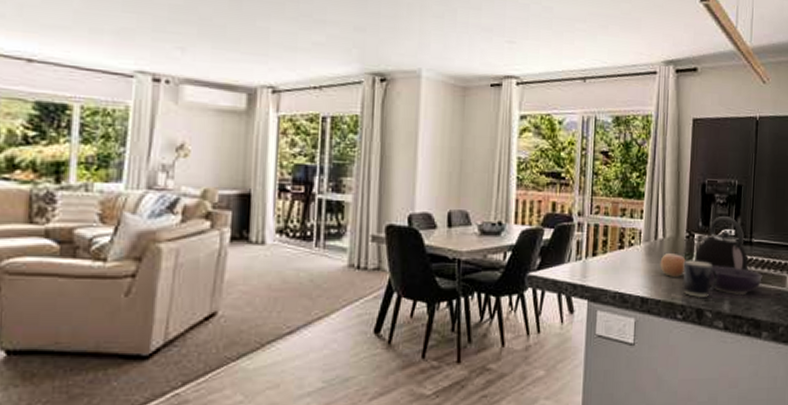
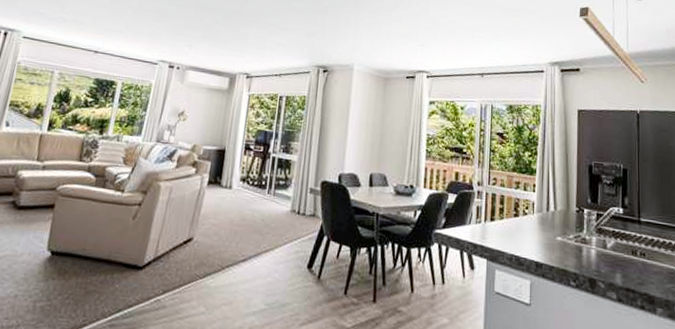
fruit: present [660,249,686,278] -> none [552,221,577,248]
mug: present [682,261,718,298] -> none [574,233,609,269]
kettle: present [695,215,749,271] -> none [585,194,638,247]
bowl: present [709,266,763,294] -> none [600,240,653,270]

